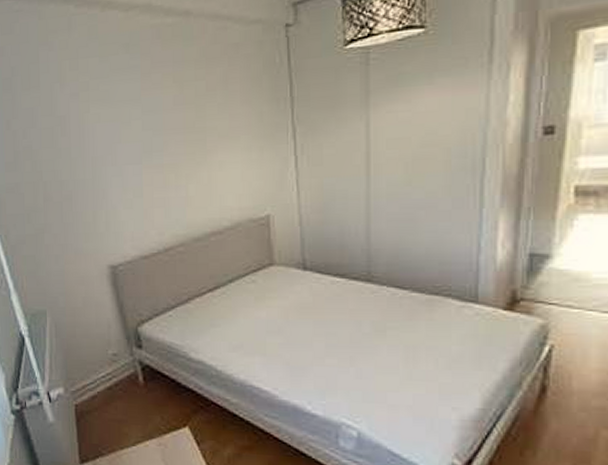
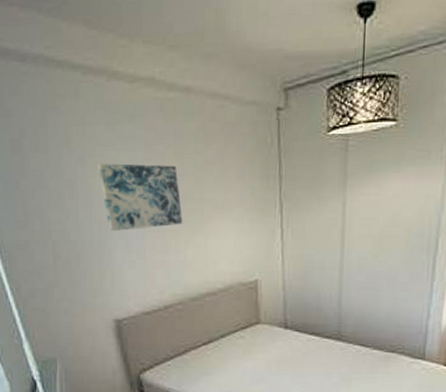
wall art: none [91,94,184,168] -> present [97,163,183,231]

